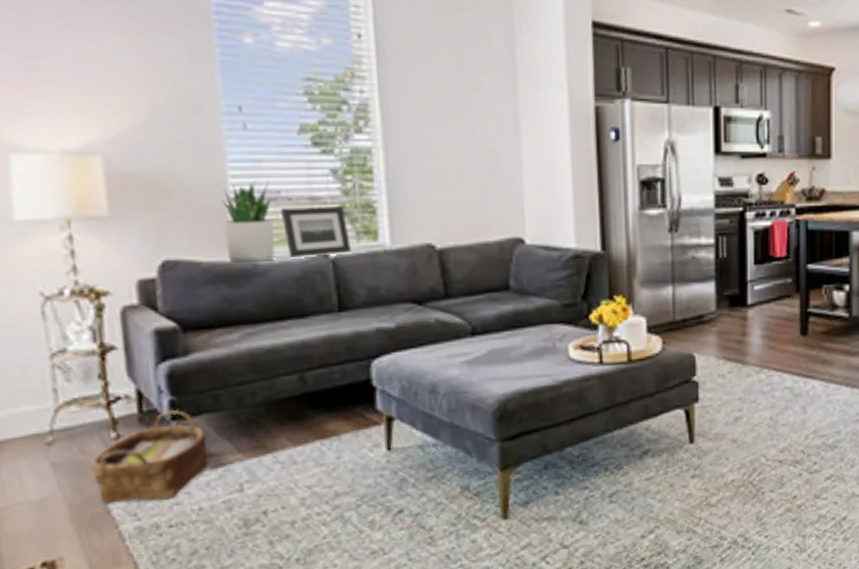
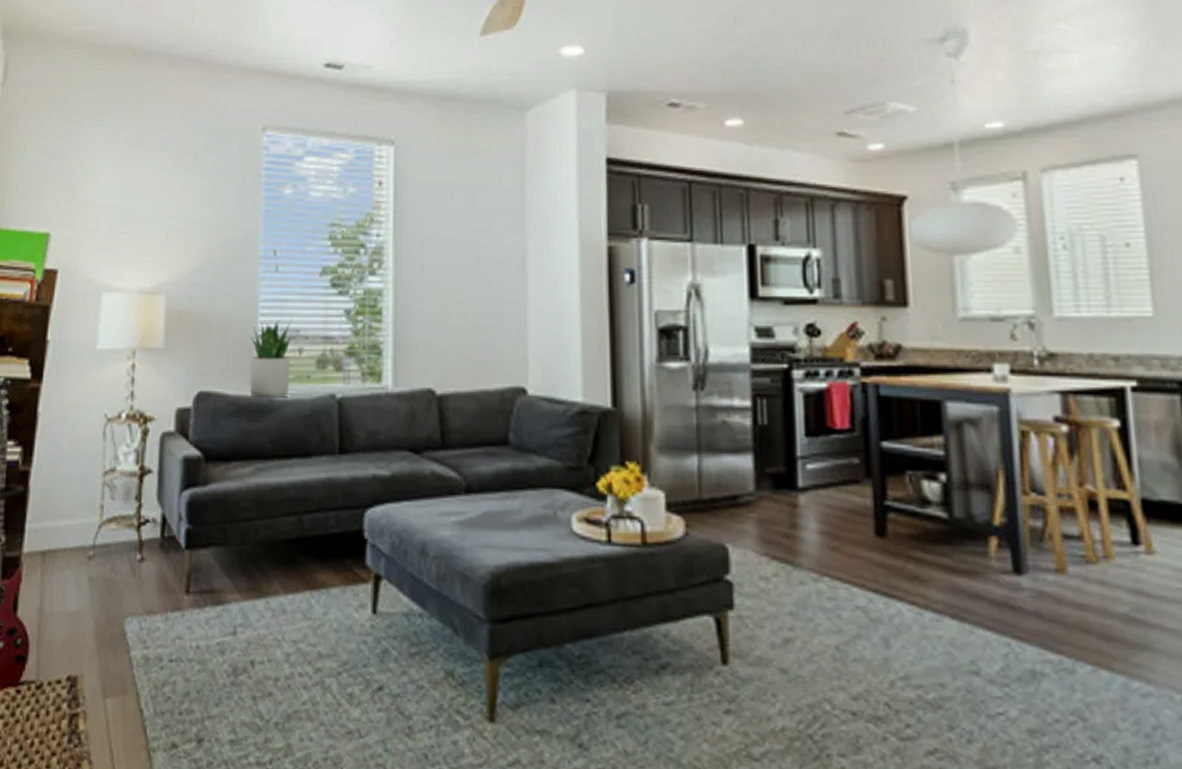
woven basket: present [89,409,211,503] -> none [116,538,212,631]
picture frame: present [280,206,351,258] -> none [298,346,356,396]

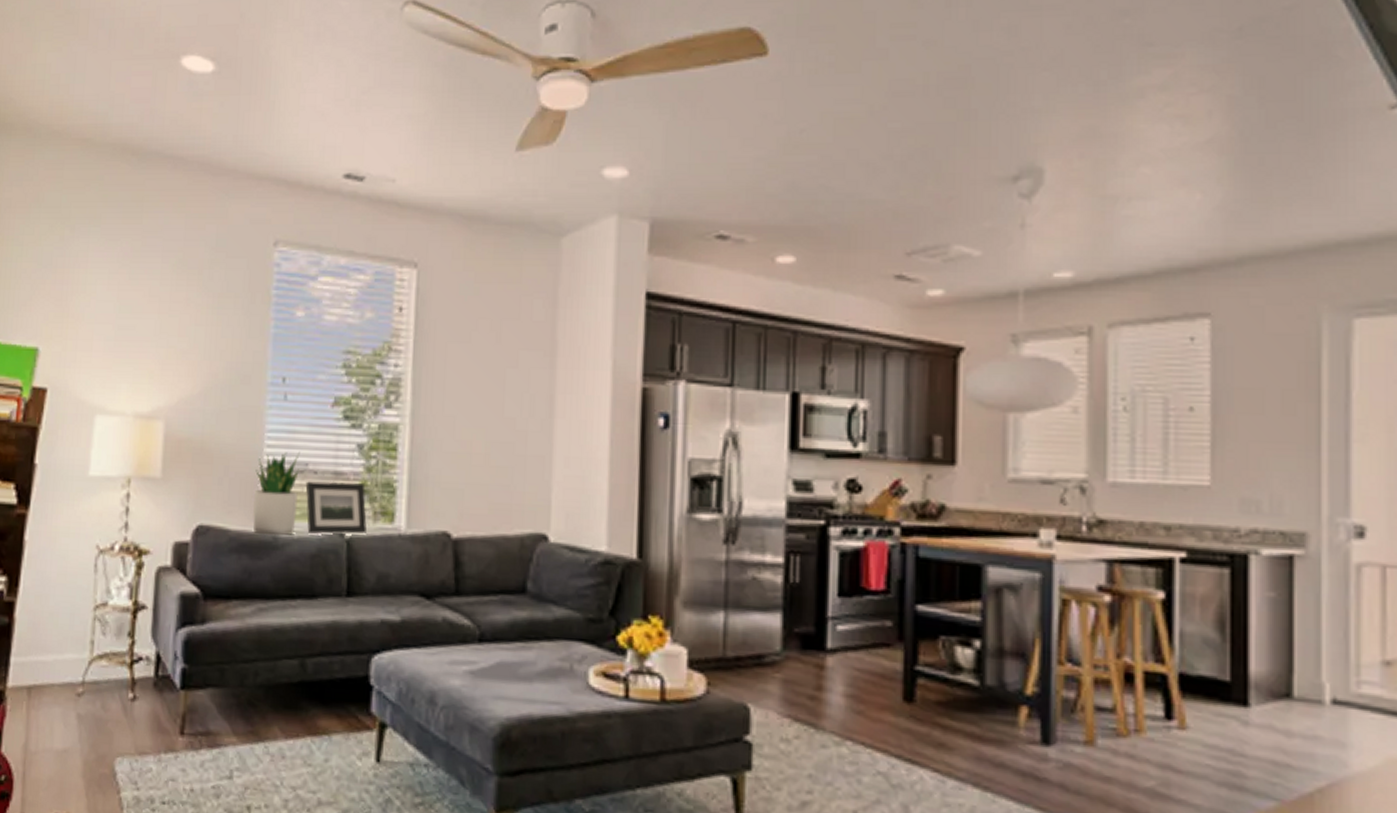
picture frame: none [298,346,356,396] -> present [305,481,367,535]

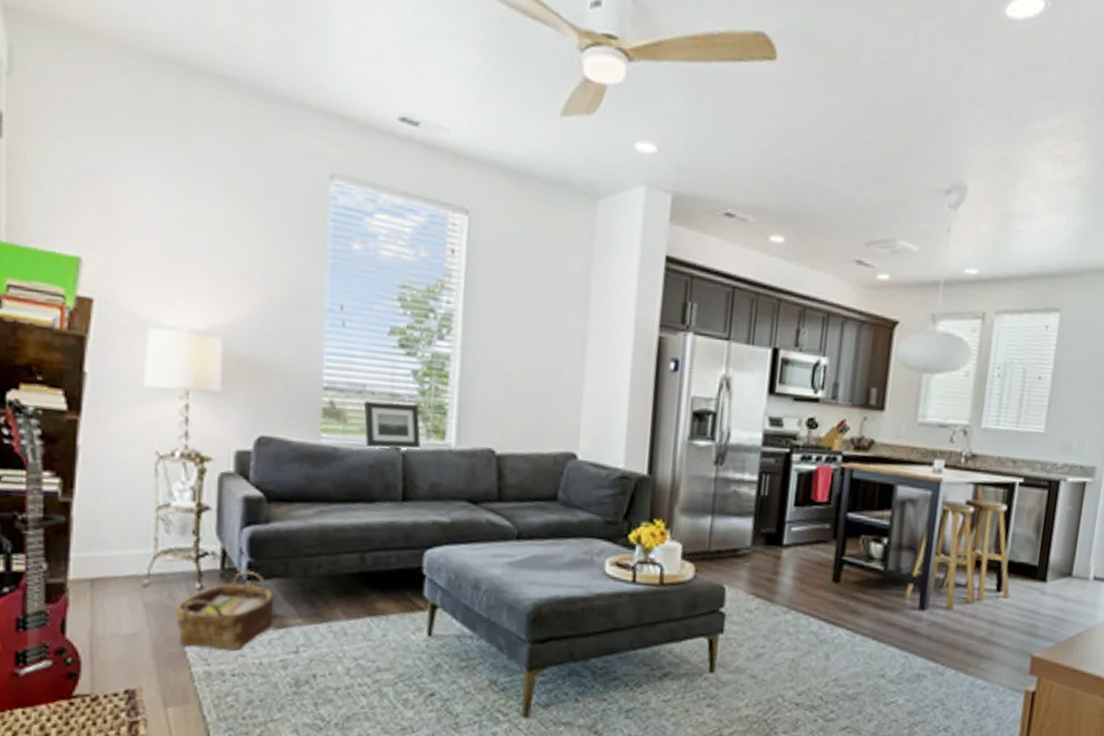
woven basket: none [106,677,208,773] -> present [174,570,275,651]
planter: present [253,451,300,537] -> none [313,373,358,449]

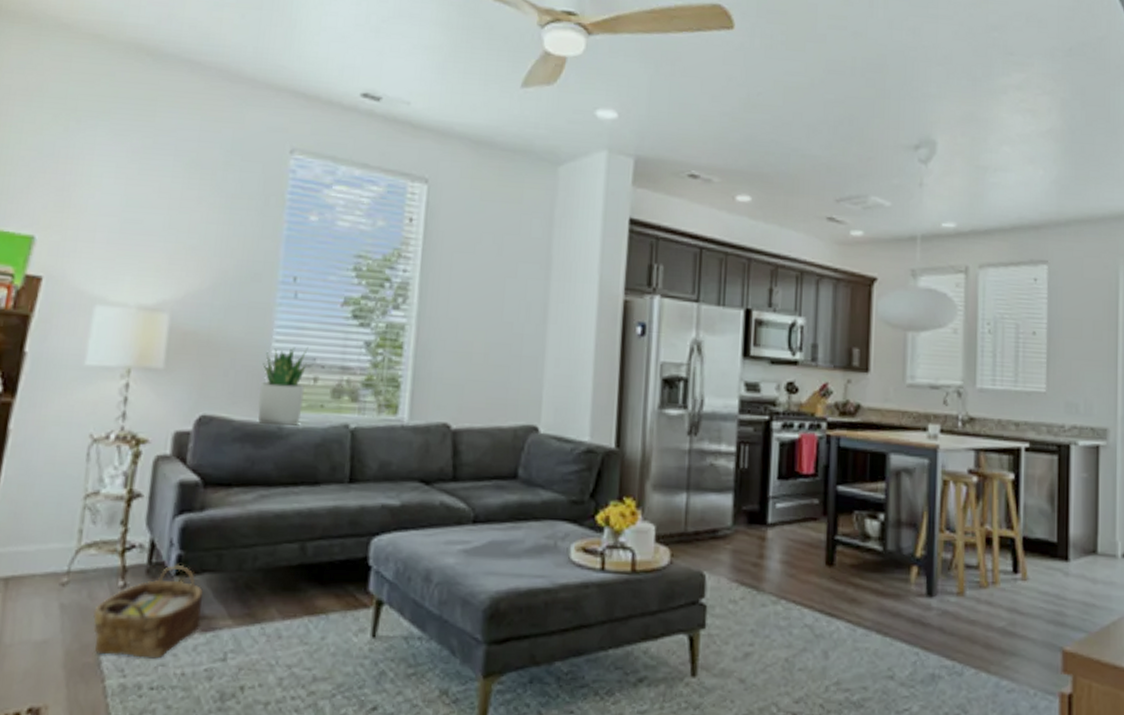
planter: none [313,373,358,449] -> present [258,346,308,427]
picture frame: present [363,401,421,449] -> none [312,375,372,425]

